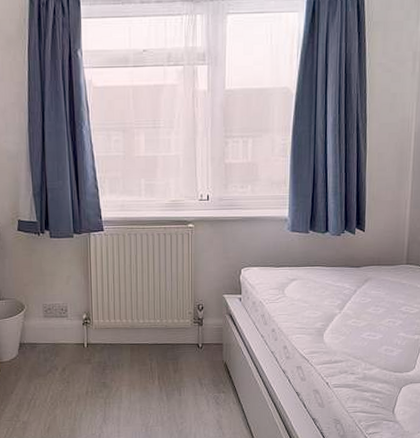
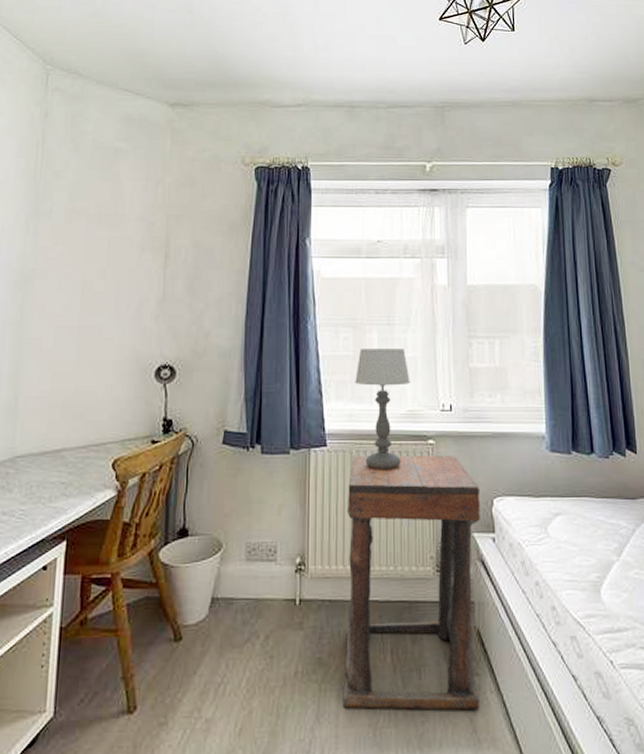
side table: none [122,236,231,415] -> present [343,455,481,710]
table lamp: none [126,148,173,249] -> present [355,349,410,470]

